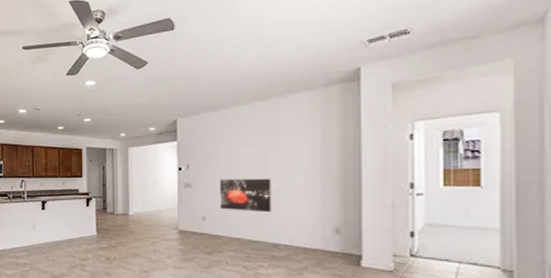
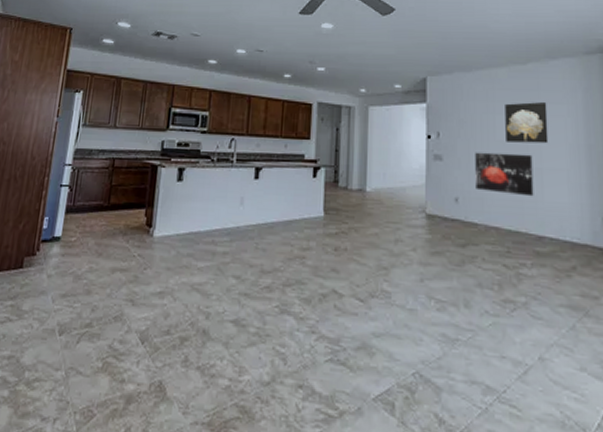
wall art: none [247,133,286,169] -> present [505,102,549,144]

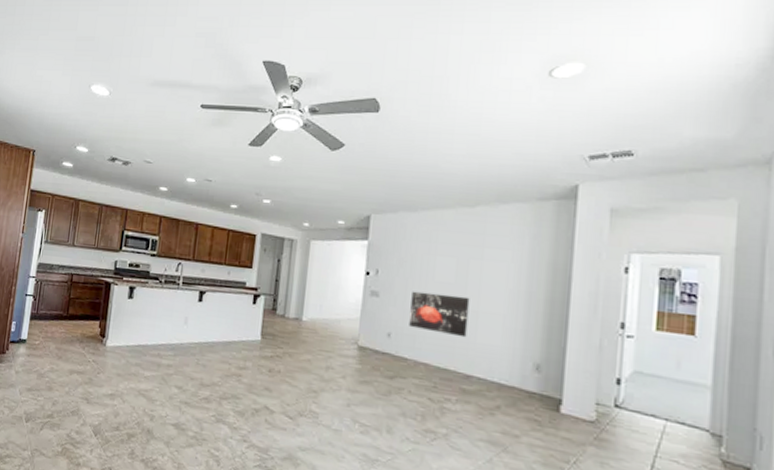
wall art: present [505,102,549,144] -> none [444,245,492,288]

